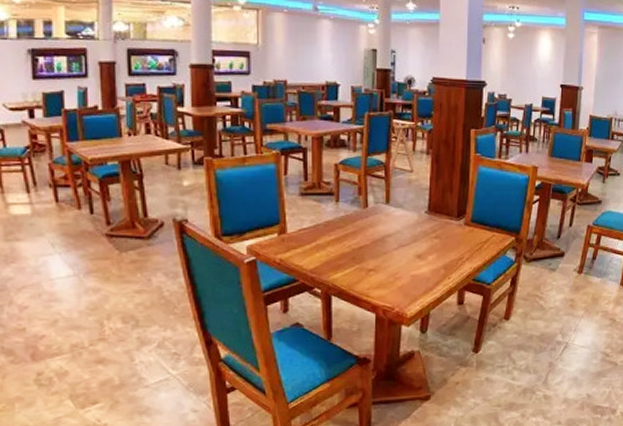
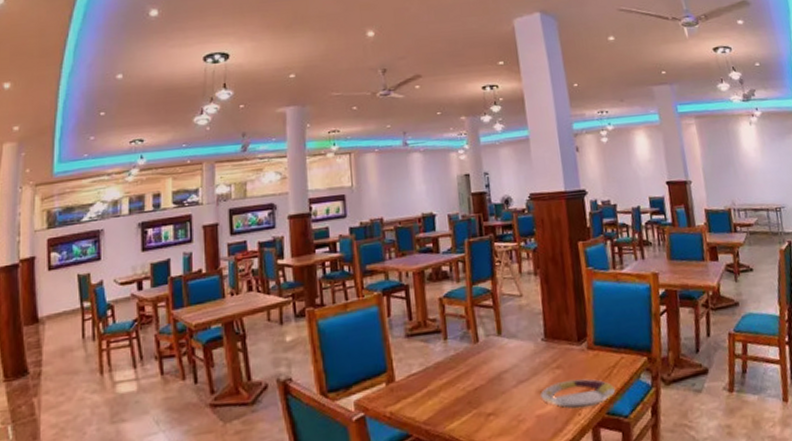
plate: none [418,249,484,274] -> present [541,378,616,409]

